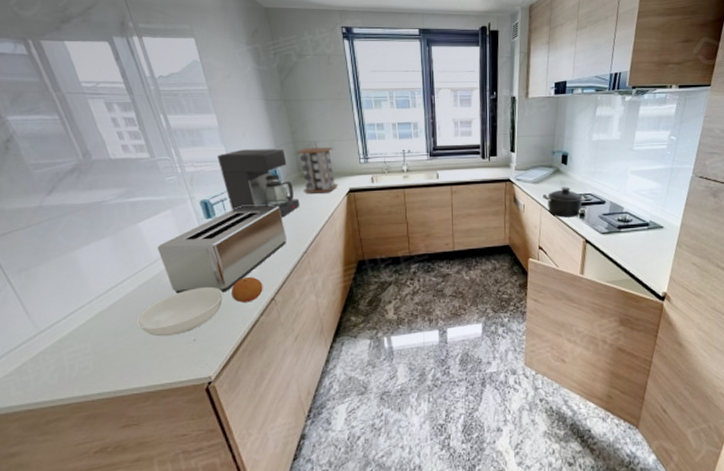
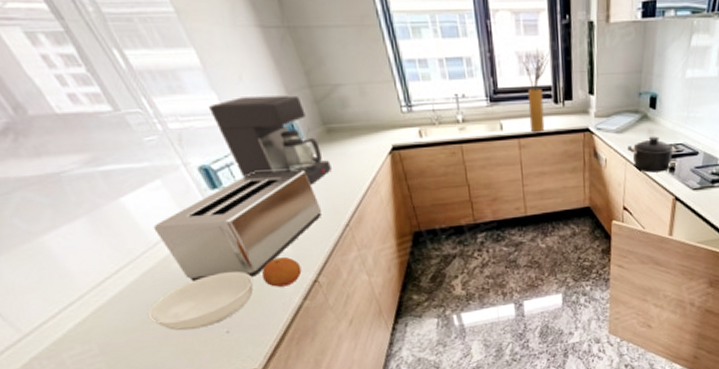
spice rack: present [297,142,338,193] -> none [317,85,377,153]
vase: none [457,116,479,180] -> present [522,48,549,131]

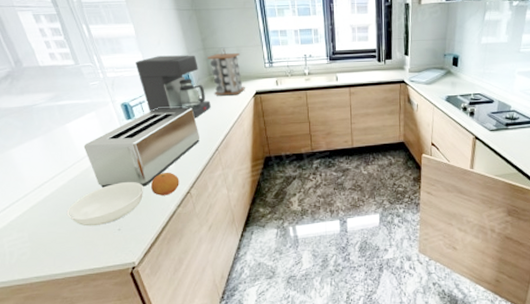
spice rack: none [317,85,377,153] -> present [207,48,245,96]
vase: present [522,48,549,131] -> none [355,23,375,82]
saucepan: present [627,136,679,173] -> none [435,87,477,116]

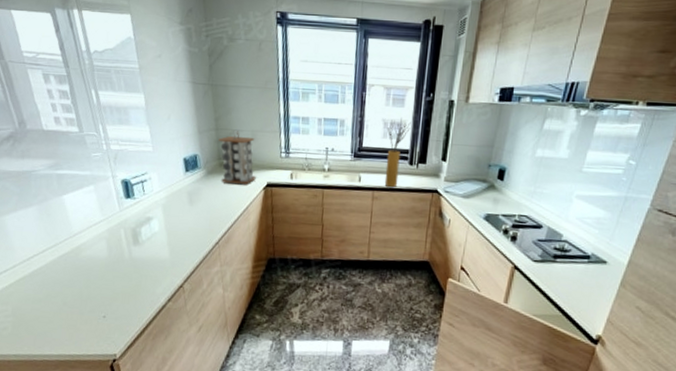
bowl: present [66,181,144,227] -> none [52,265,136,310]
toaster: present [83,107,199,188] -> none [77,189,200,274]
coffee maker: present [136,55,211,118] -> none [141,132,217,206]
fruit: present [151,173,179,196] -> none [142,261,173,287]
vase: none [355,23,375,82] -> present [384,118,411,187]

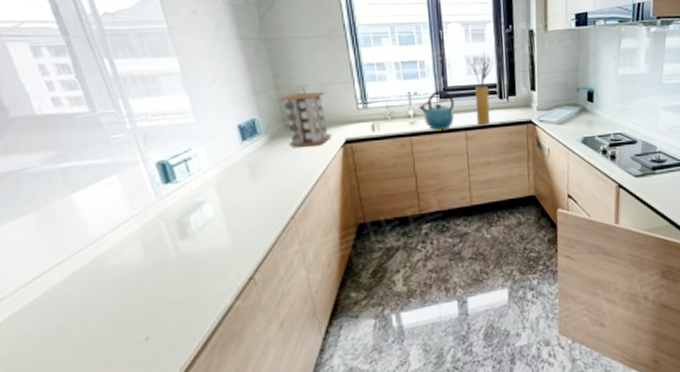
kettle: none [333,149,367,186] -> present [418,90,454,130]

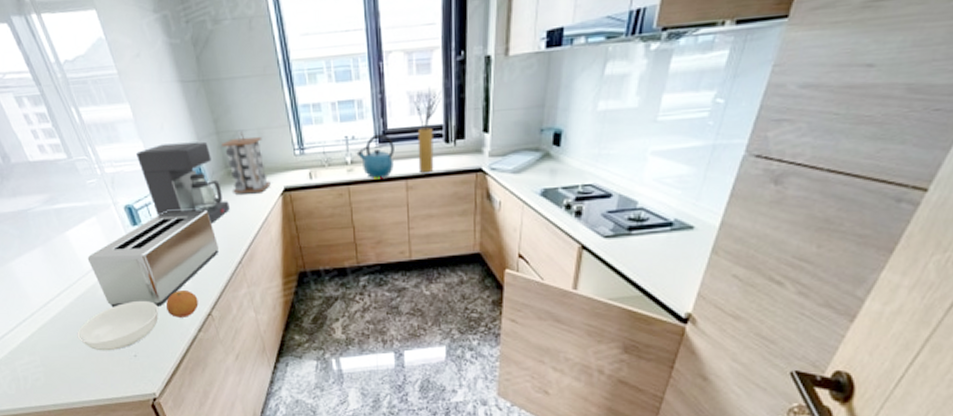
bowl: none [65,268,187,339] -> present [77,300,159,351]
toaster: none [97,163,268,281] -> present [87,209,218,307]
coffee maker: none [179,95,284,178] -> present [136,141,230,224]
fruit: none [197,253,239,286] -> present [166,291,199,318]

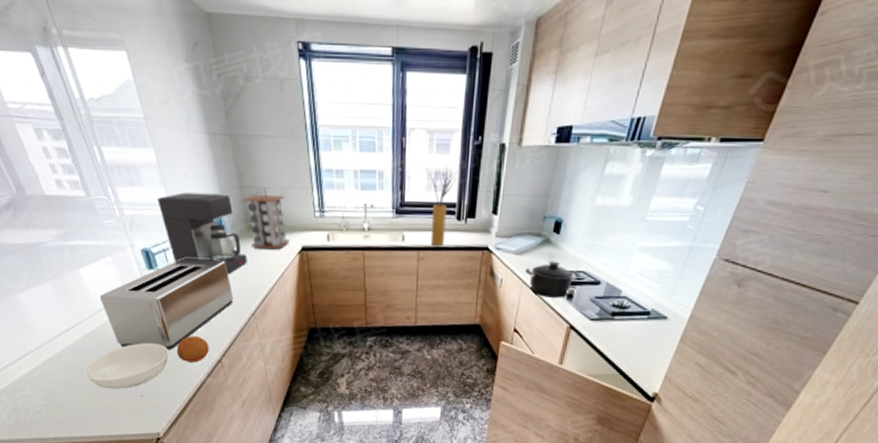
kettle: present [356,134,394,178] -> none [373,205,410,247]
saucepan: none [525,176,588,217] -> present [525,261,580,298]

